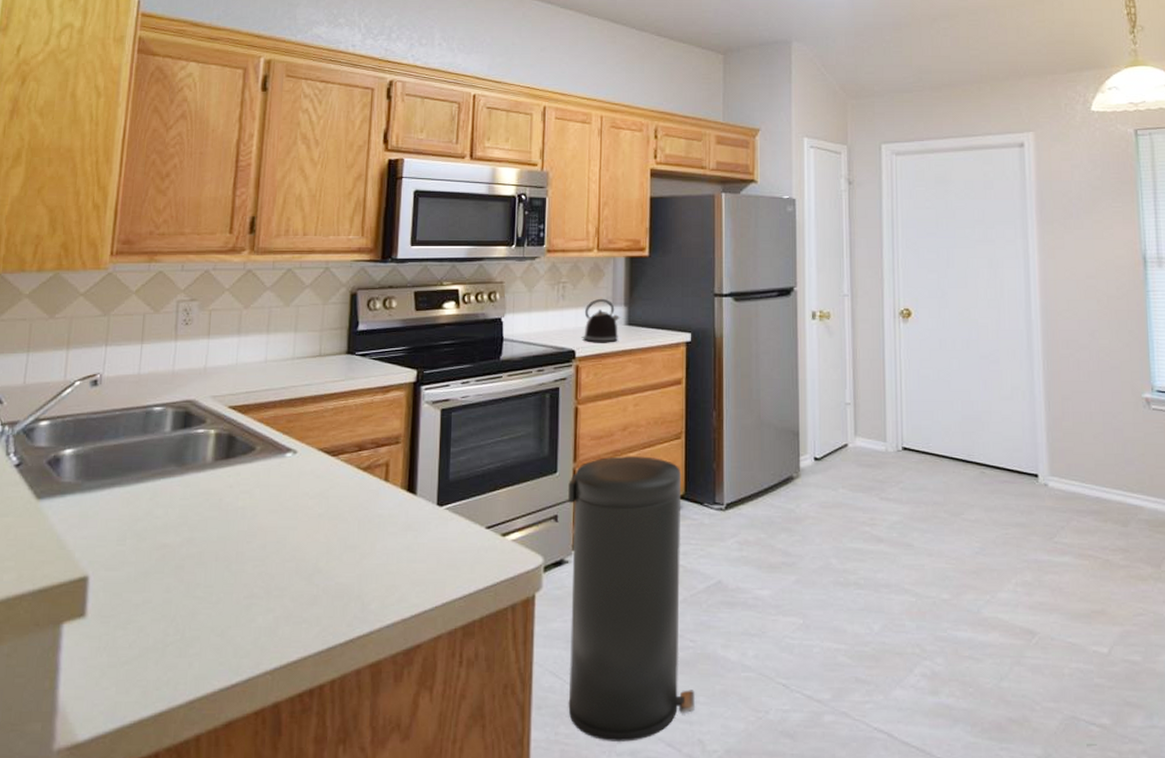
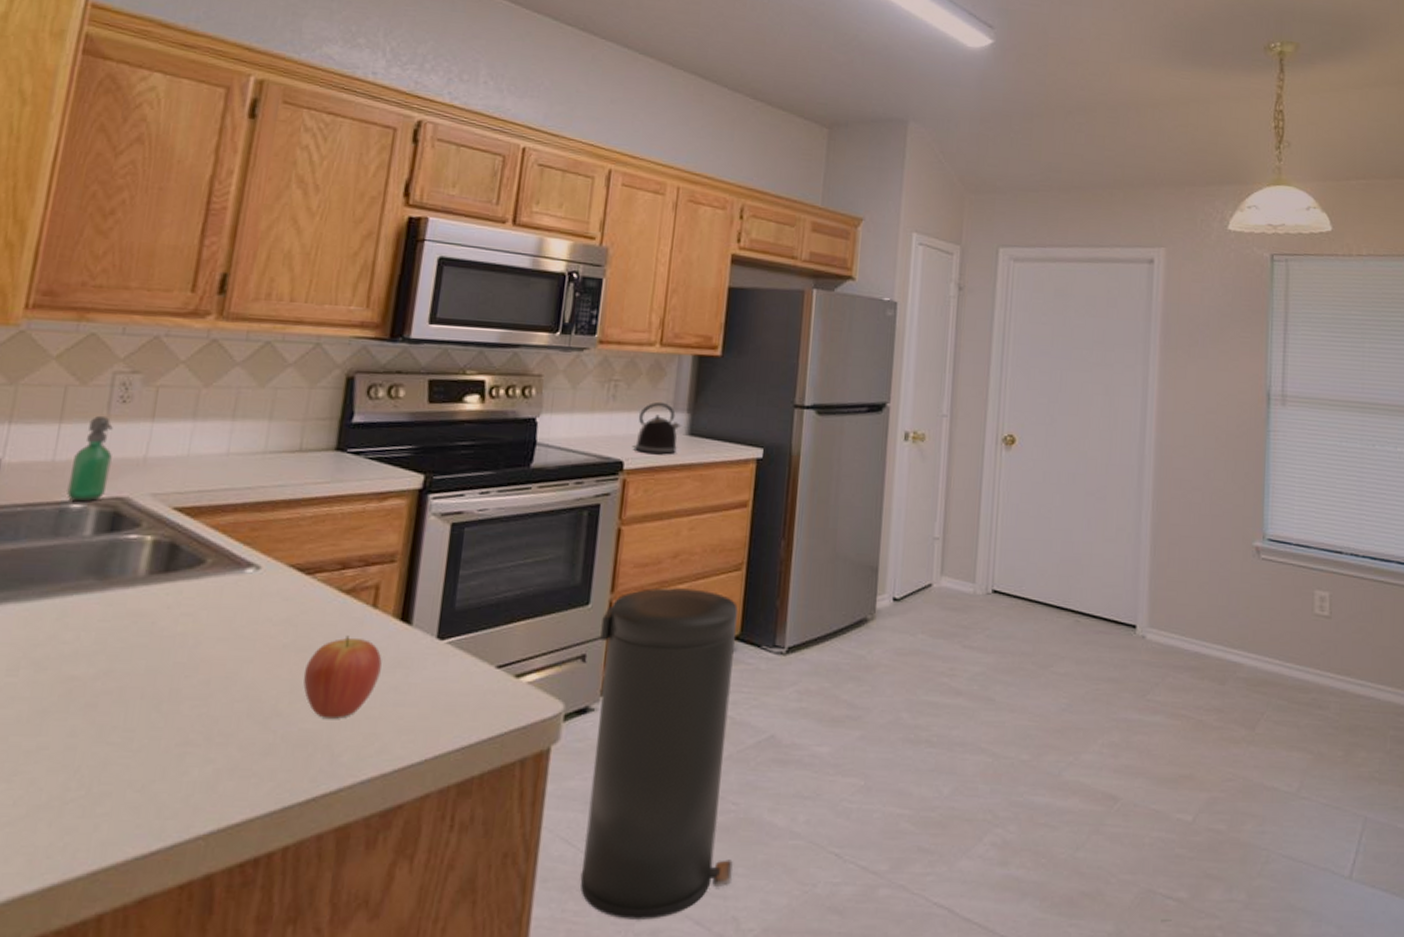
soap dispenser: none [150,336,181,405] -> present [66,415,113,502]
fruit: none [336,505,395,574] -> present [303,635,382,719]

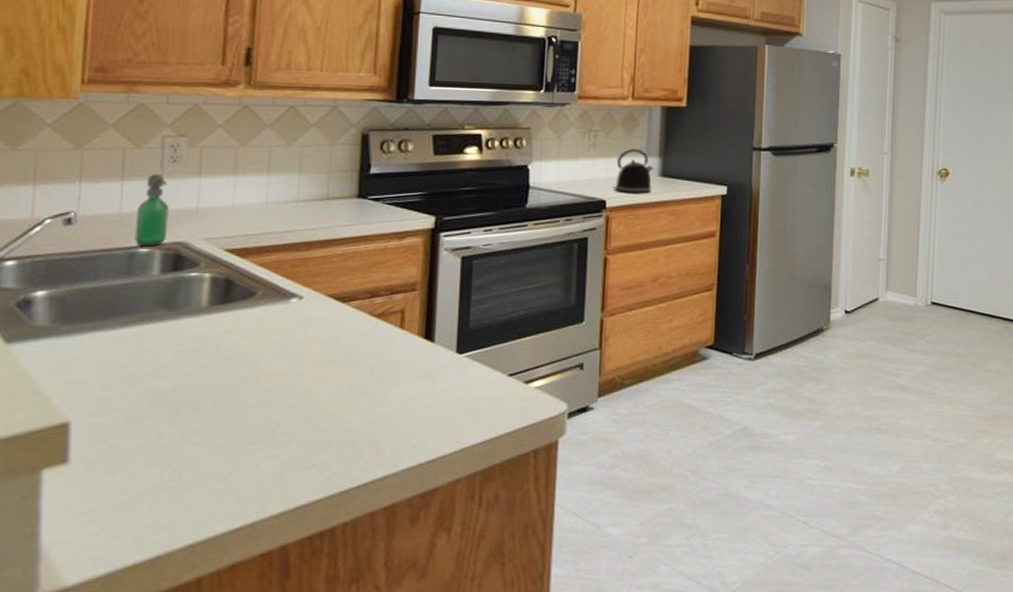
fruit: present [303,635,382,719] -> none [347,352,412,420]
pedal bin: present [580,587,739,920] -> none [590,306,717,576]

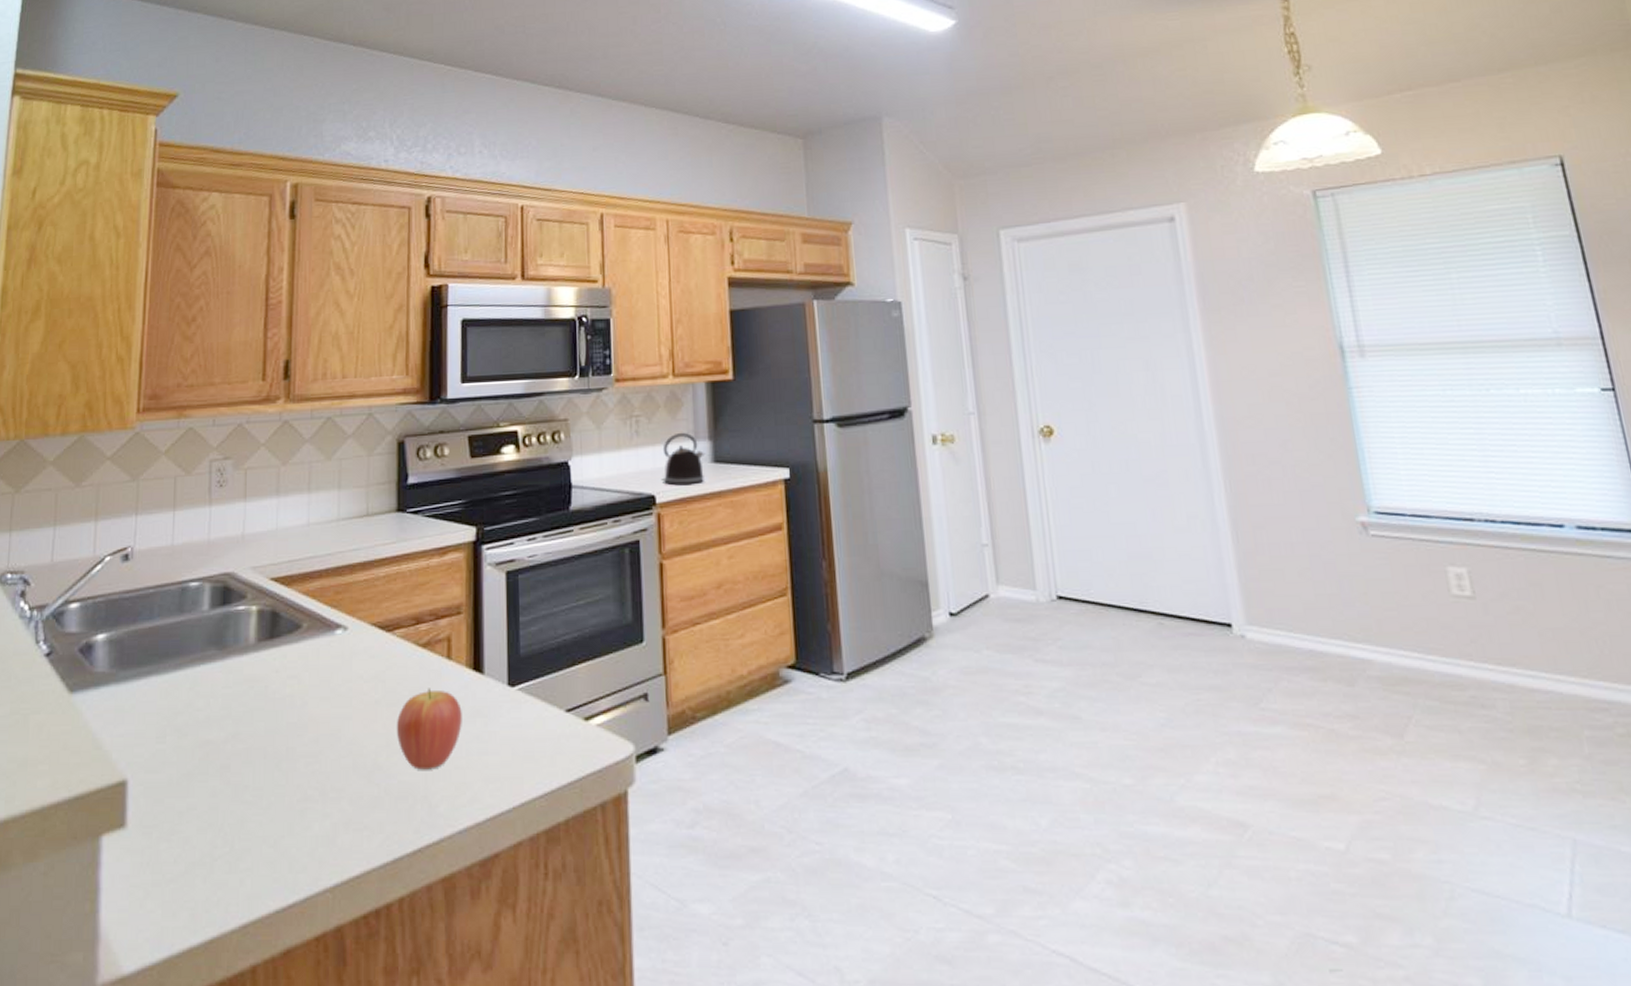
soap dispenser: present [134,173,169,247] -> none [186,500,217,580]
fruit: none [347,352,412,420] -> present [396,688,462,770]

